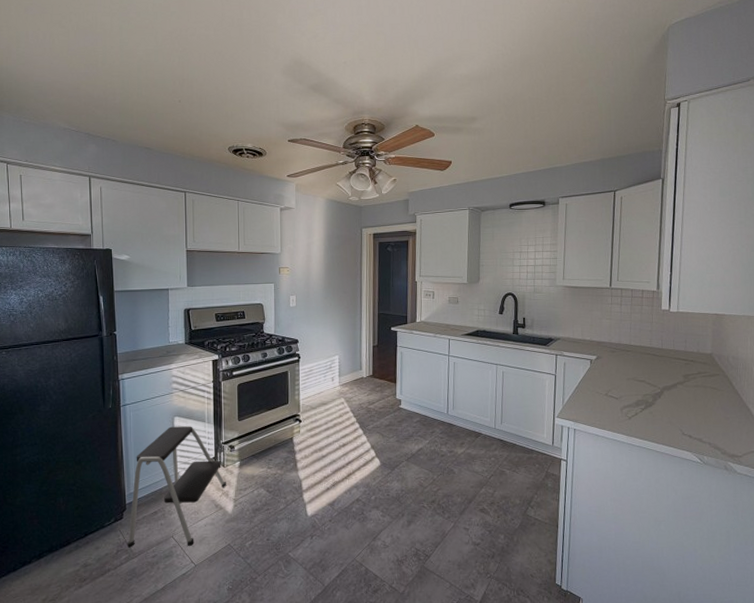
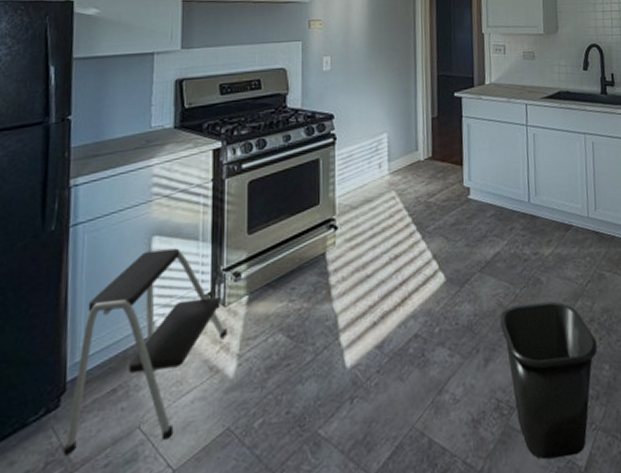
waste bin: none [420,486,496,593] -> present [499,301,598,460]

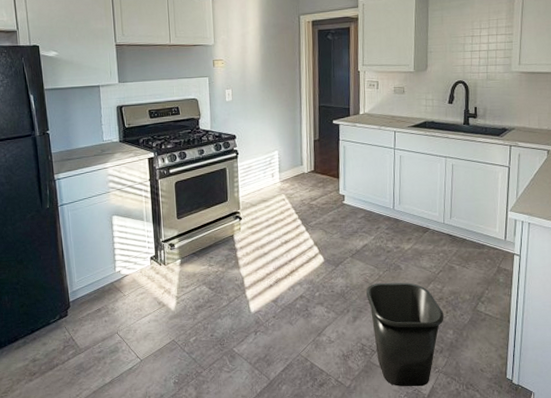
step stool: present [63,248,228,456] -> none [73,225,169,344]

